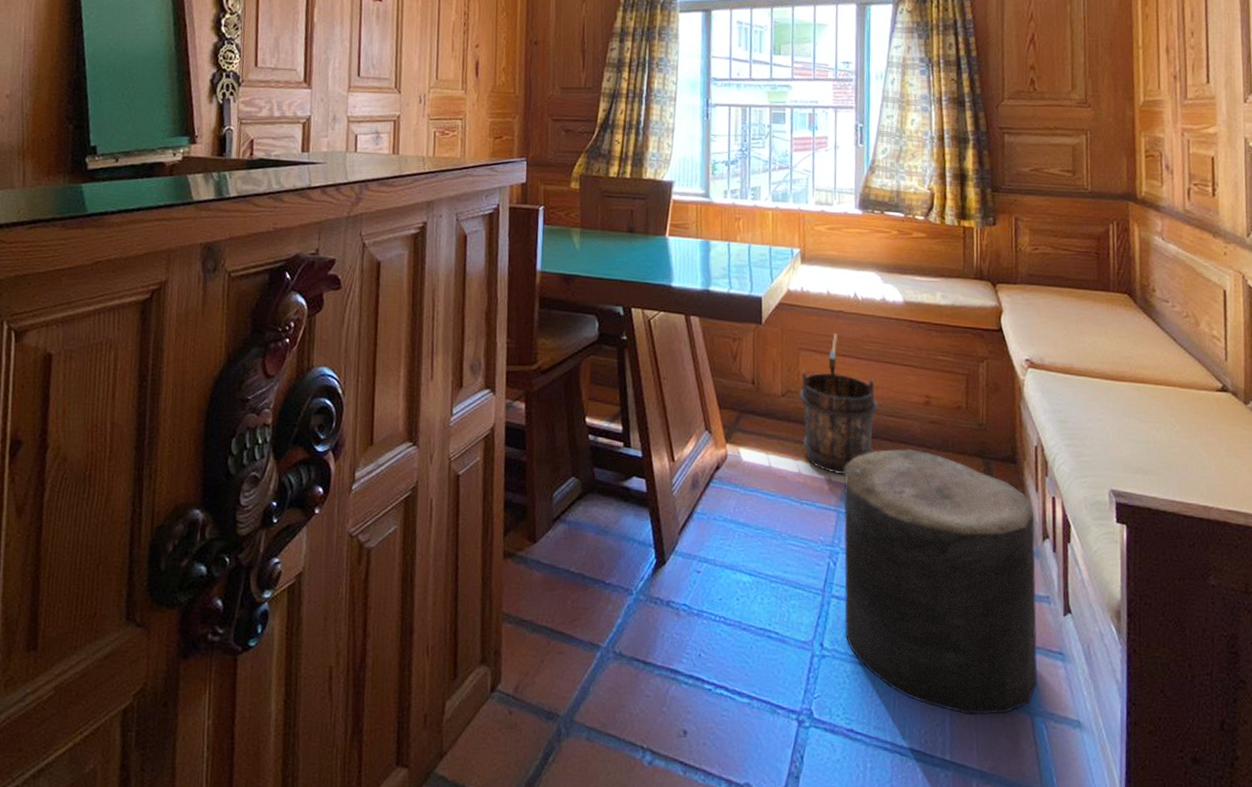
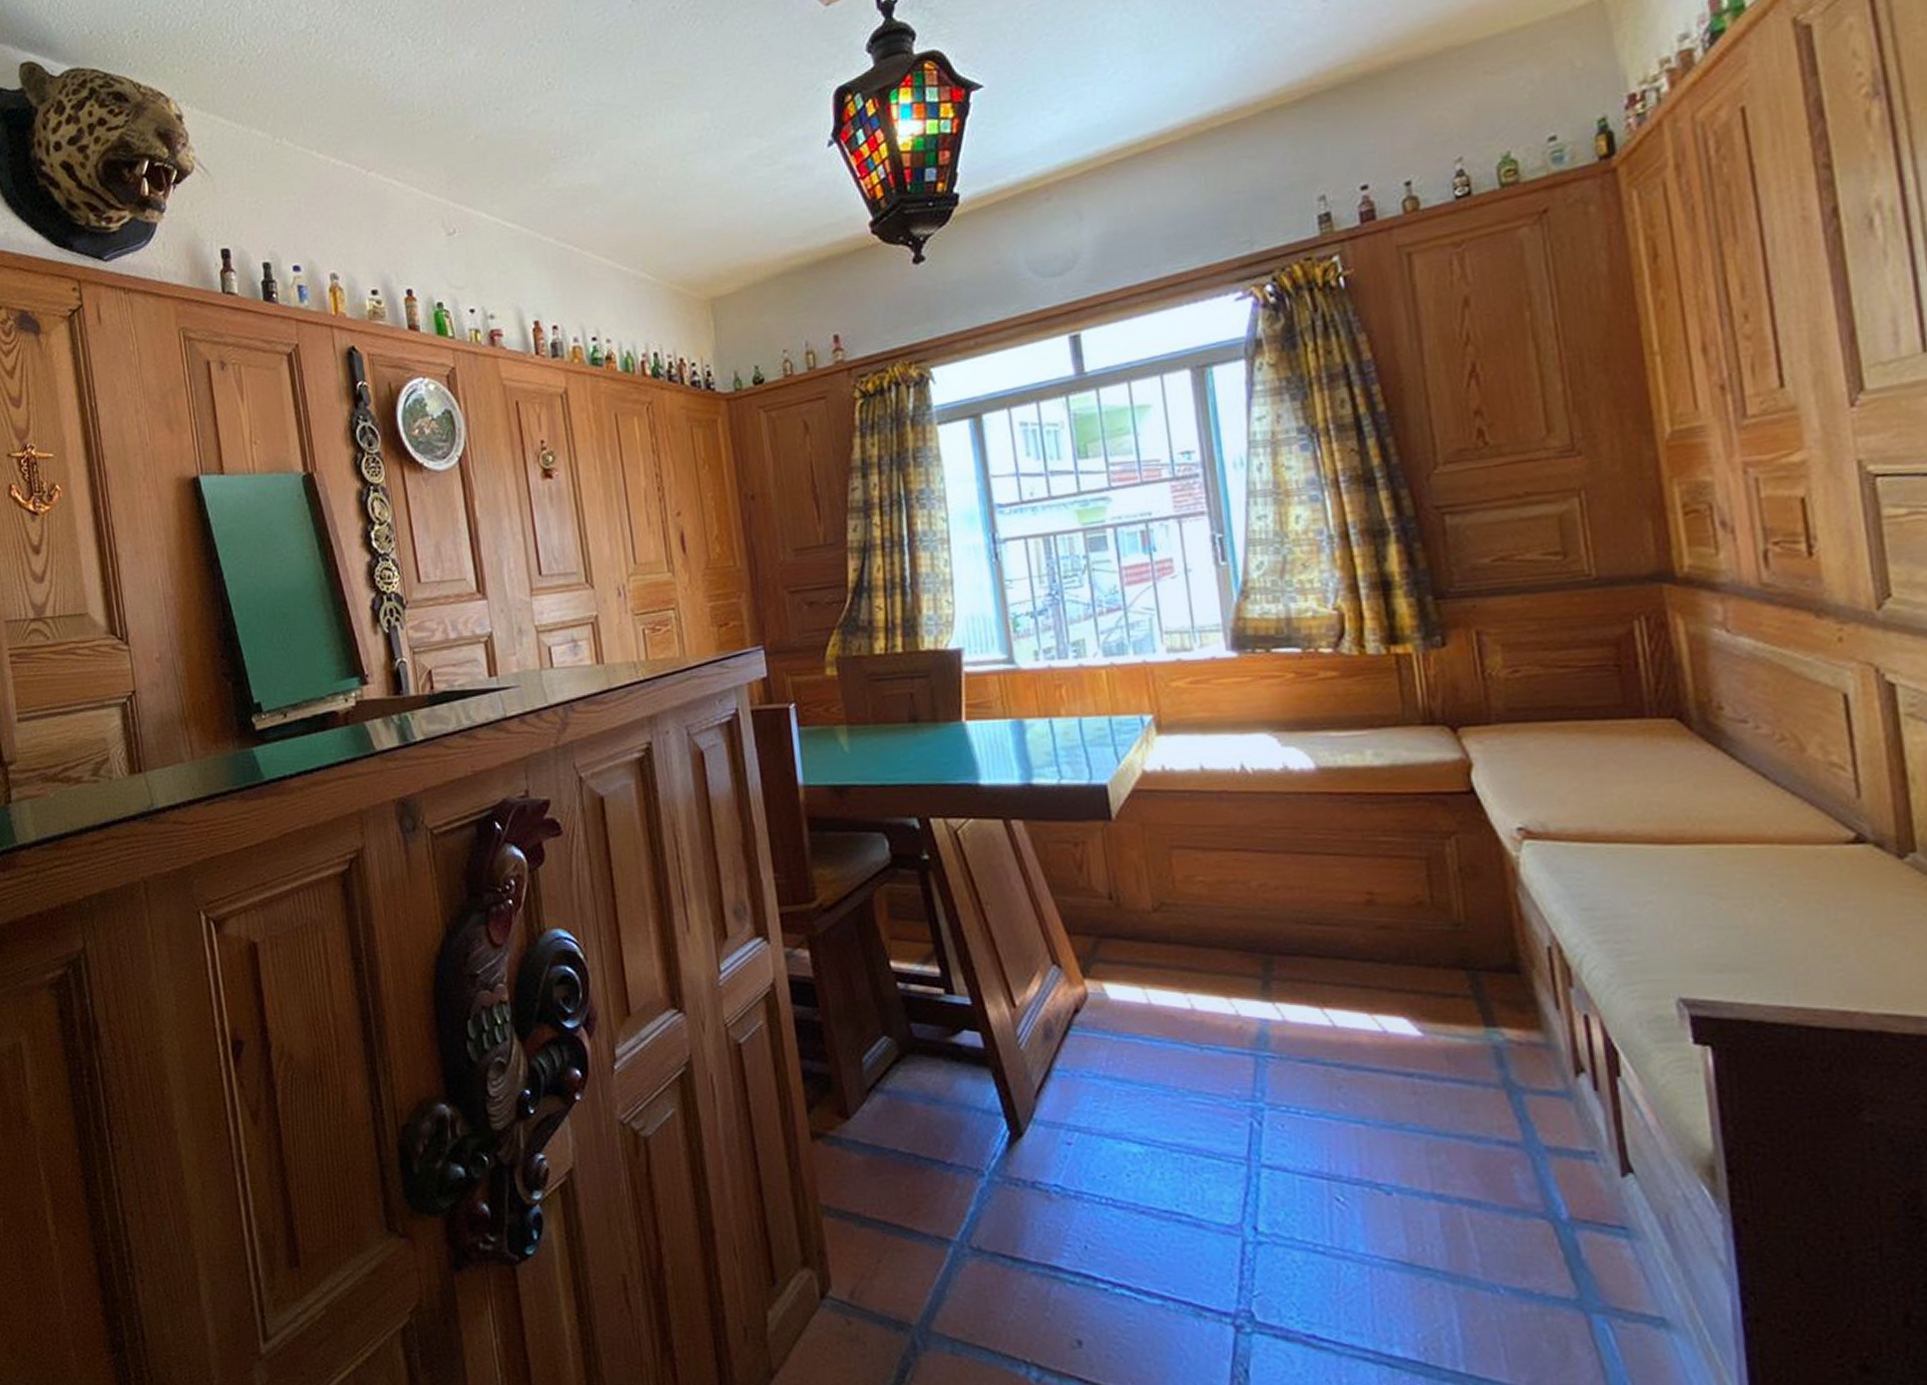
bucket: present [799,333,878,475] -> none [1177,822,1299,1008]
stool: present [843,449,1038,715] -> none [1256,966,1590,1313]

